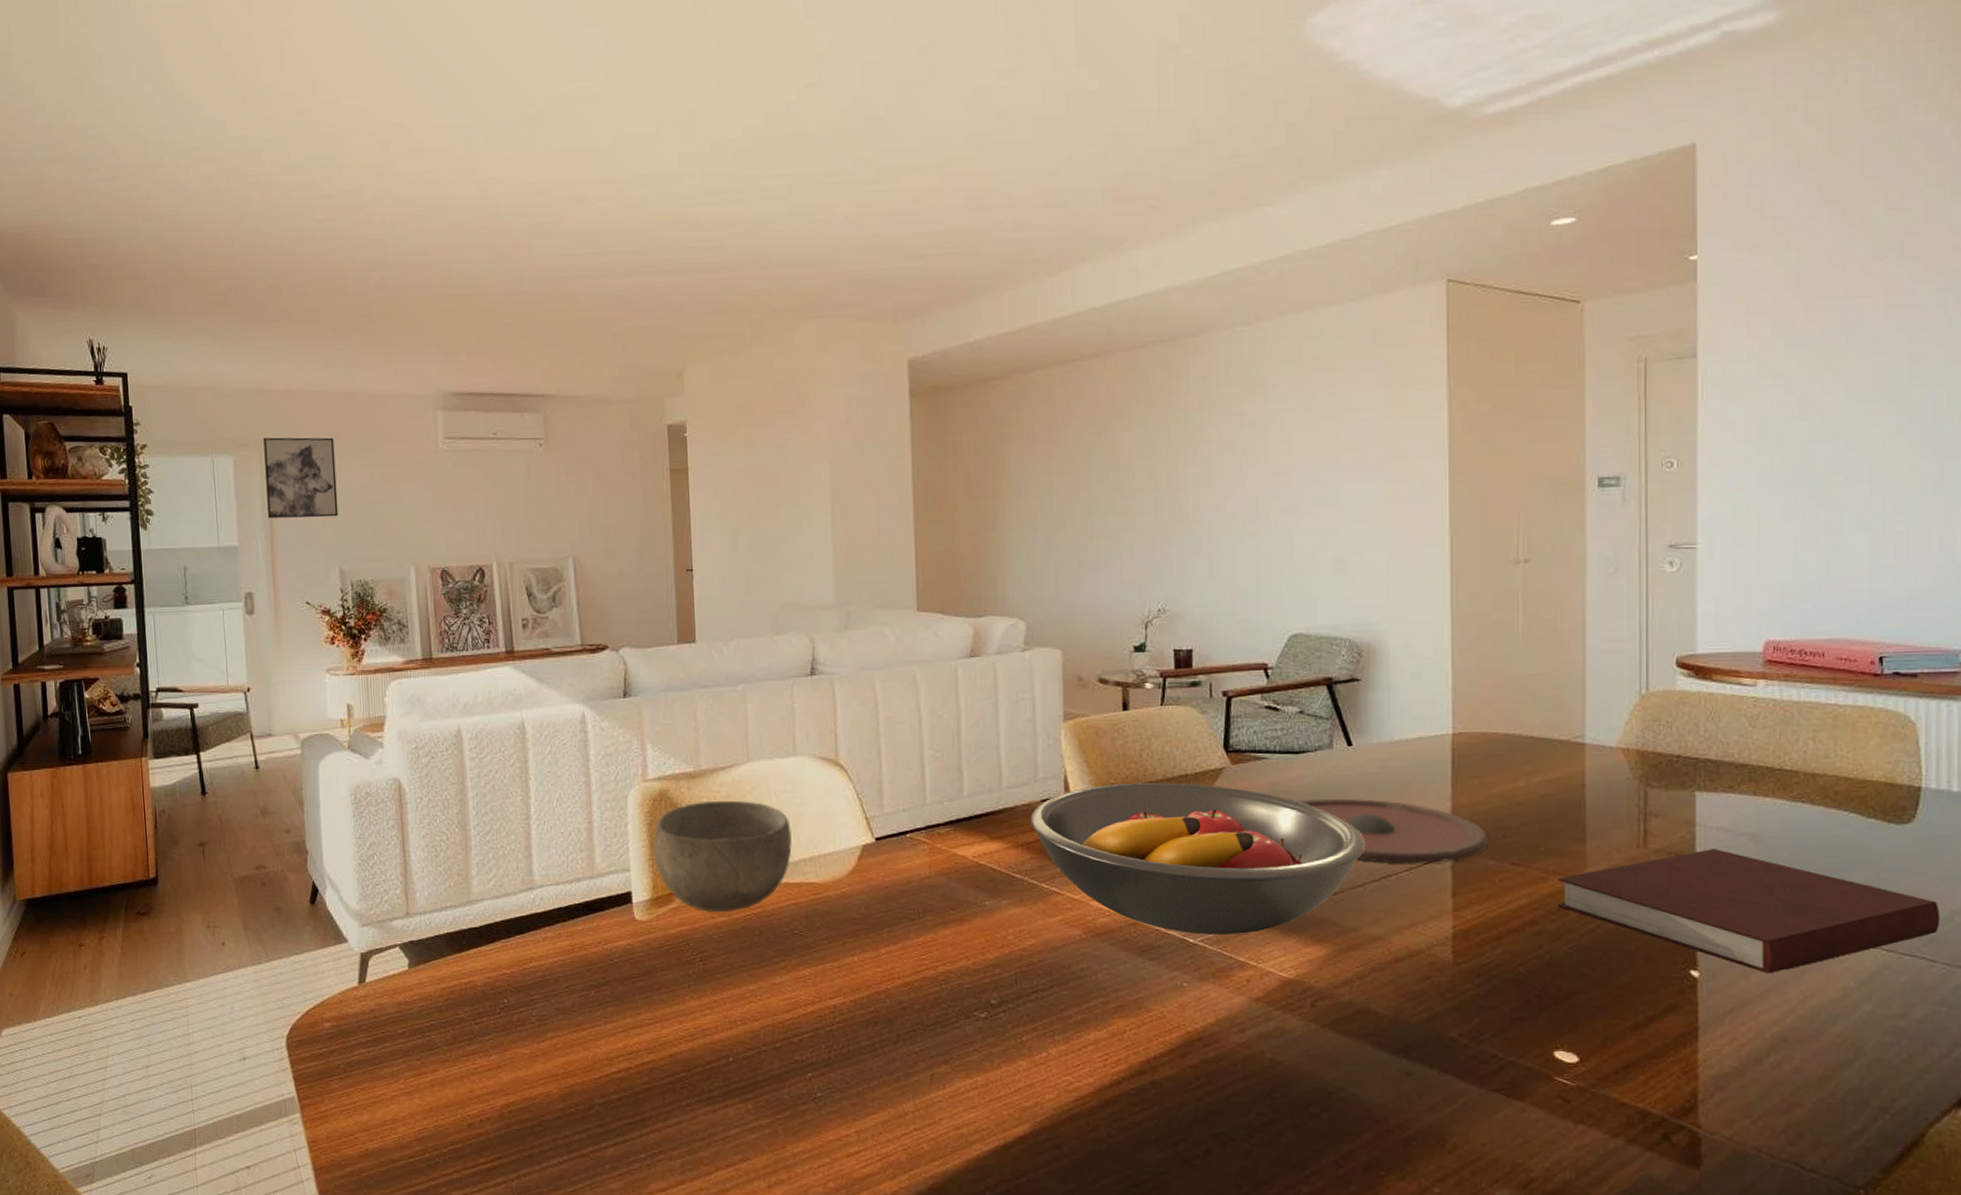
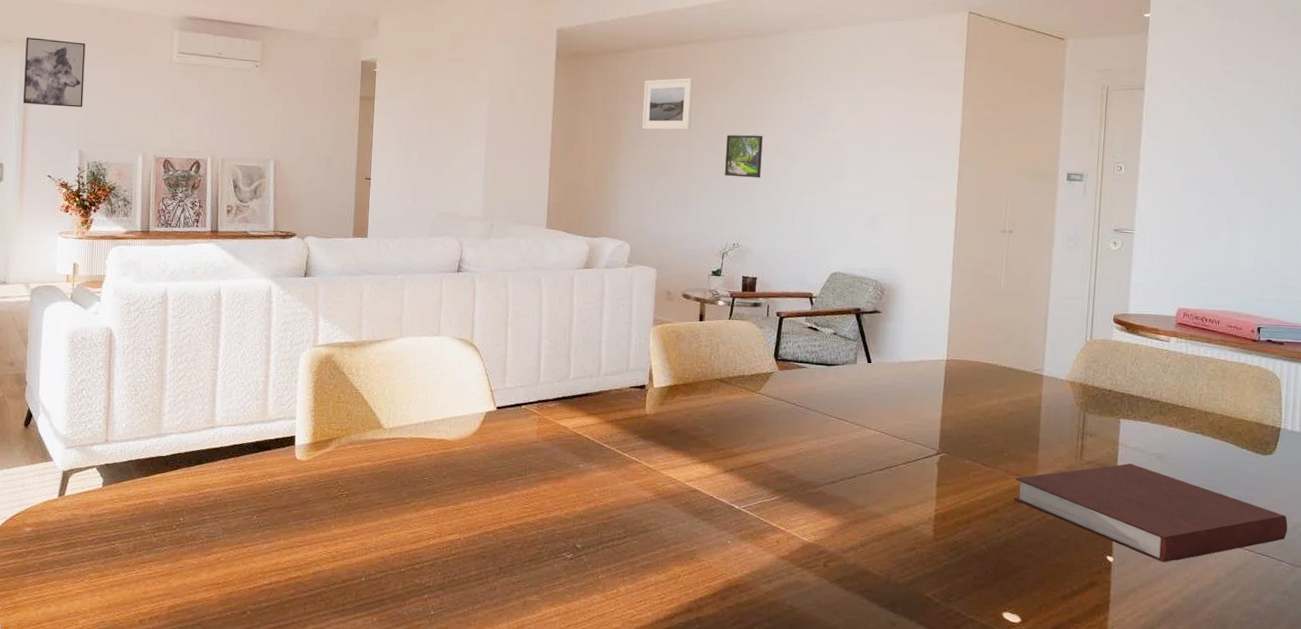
bowl: present [652,800,792,912] -> none [315,367,430,458]
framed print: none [1026,404,1090,476] -> present [642,78,694,130]
fruit bowl: present [1030,782,1365,935] -> none [620,378,875,505]
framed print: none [1137,468,1187,525] -> present [725,134,763,178]
plate: present [1297,798,1488,864] -> none [826,402,967,459]

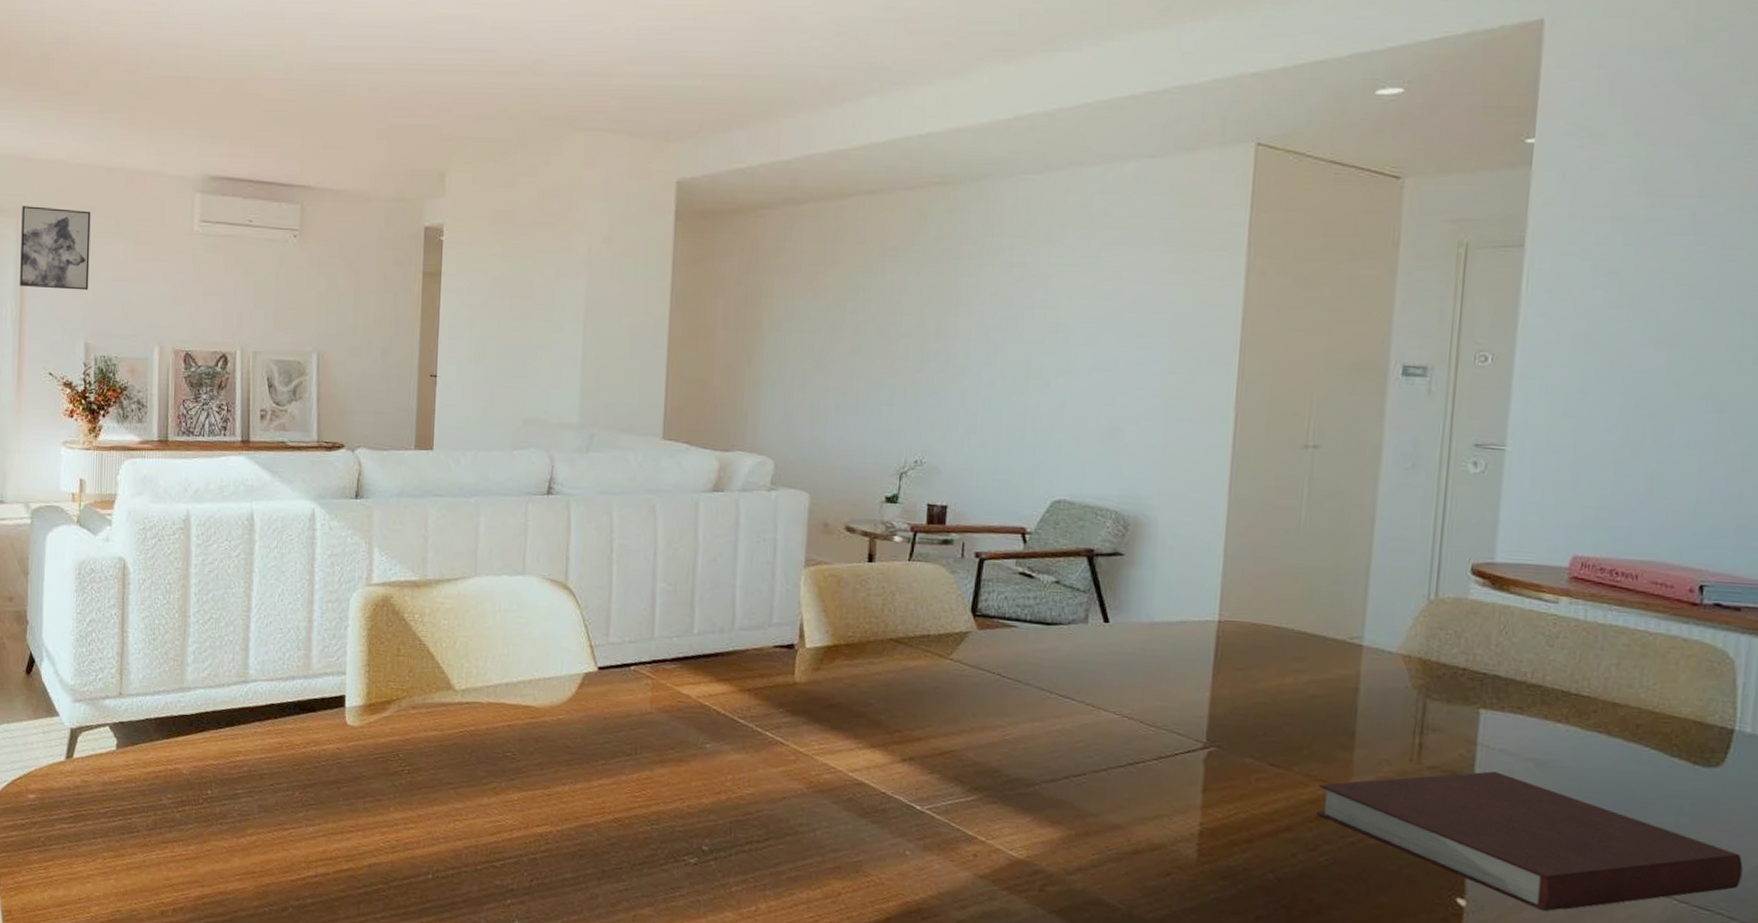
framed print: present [642,78,694,130] -> none [790,241,861,311]
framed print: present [725,134,763,178] -> none [903,316,957,374]

